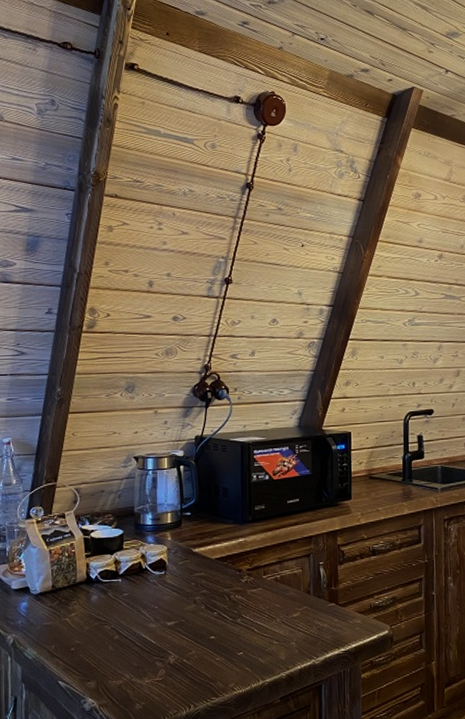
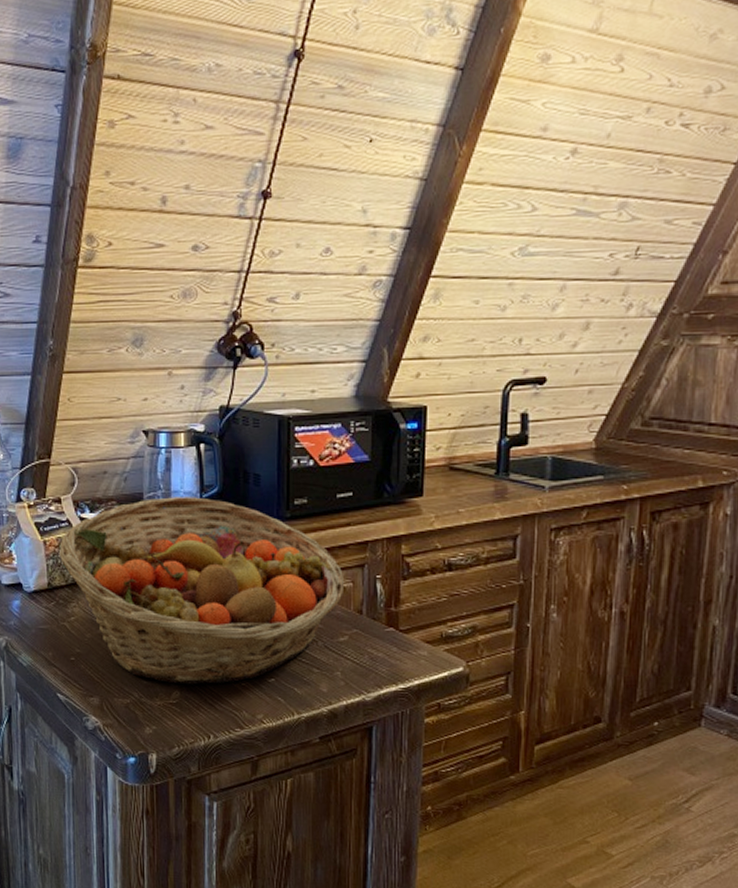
fruit basket: none [62,508,296,663] -> present [58,497,345,685]

